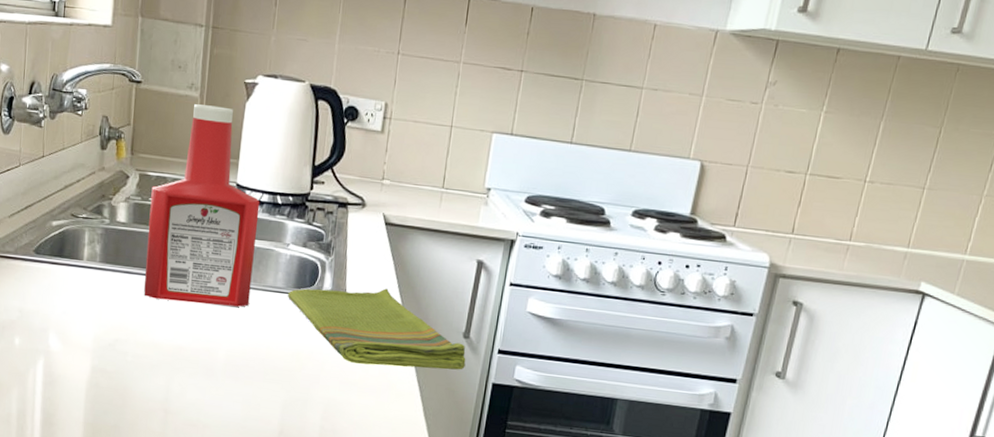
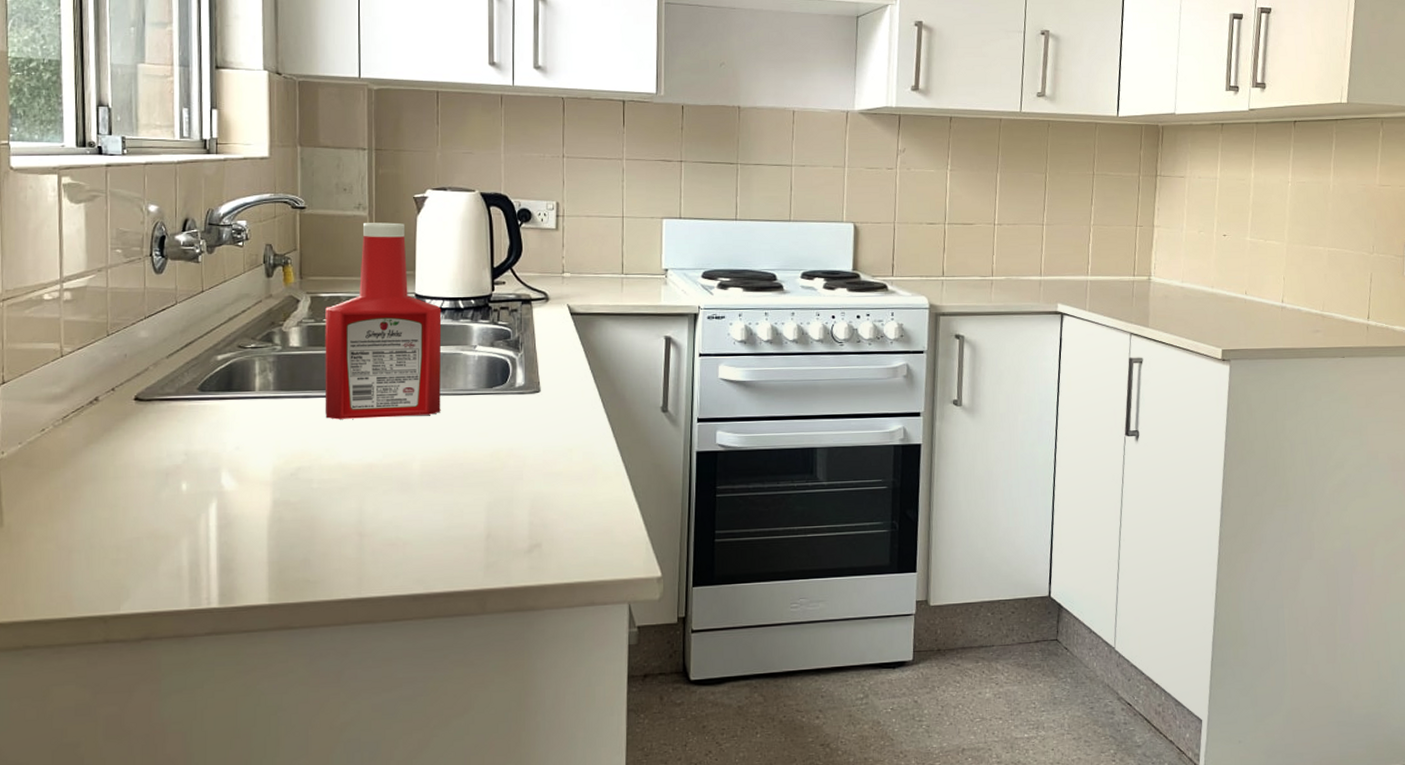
dish towel: present [288,288,466,370] -> none [480,375,668,453]

